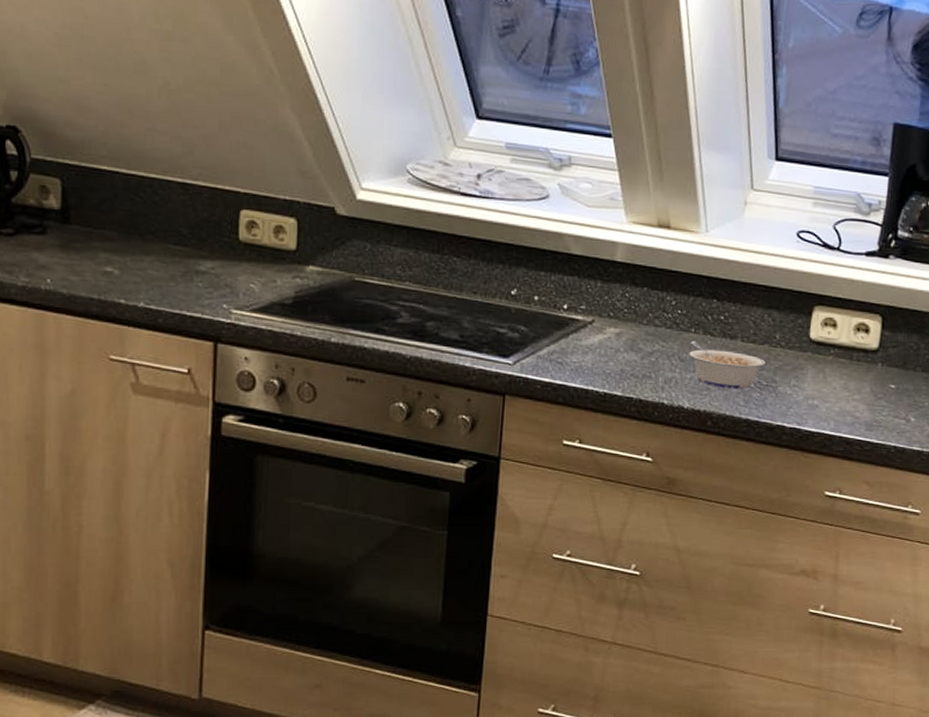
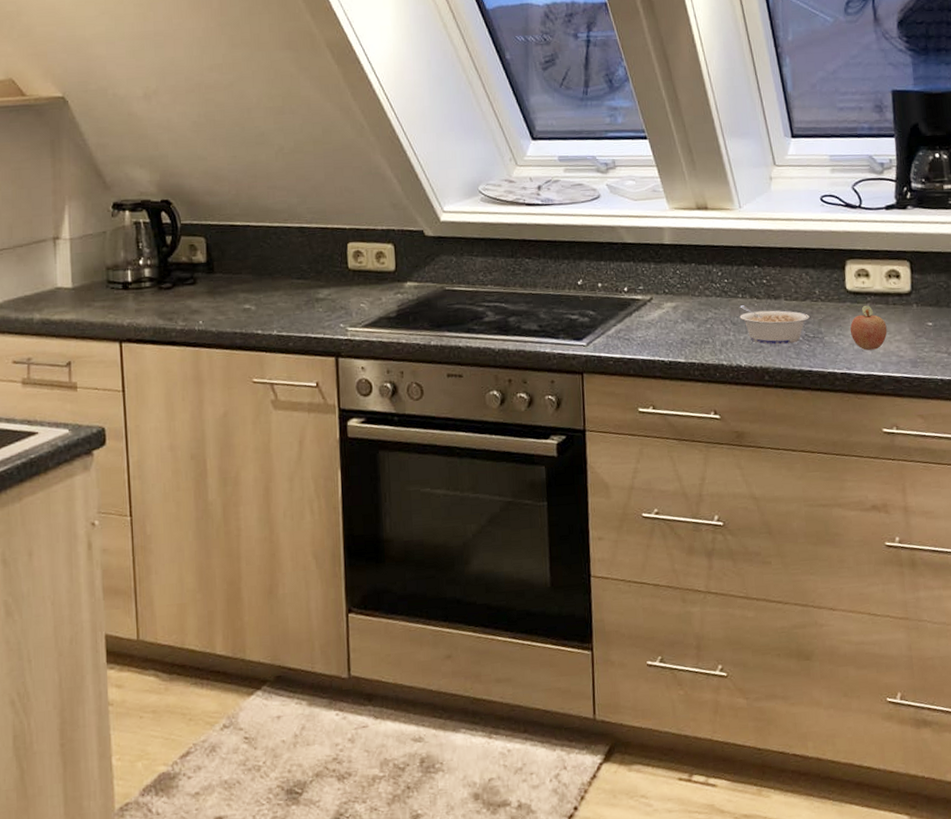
fruit: none [806,358,847,407] -> present [850,306,887,351]

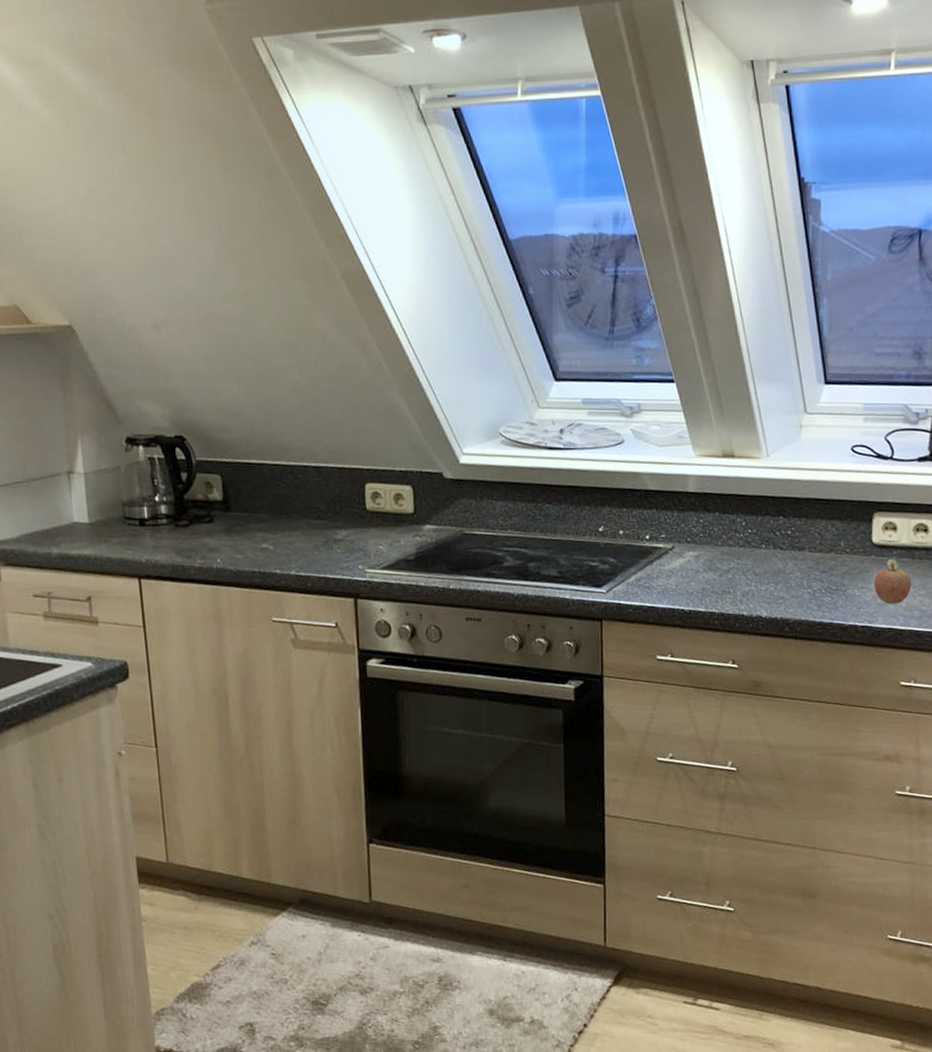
legume: present [739,305,810,345] -> none [762,556,833,597]

